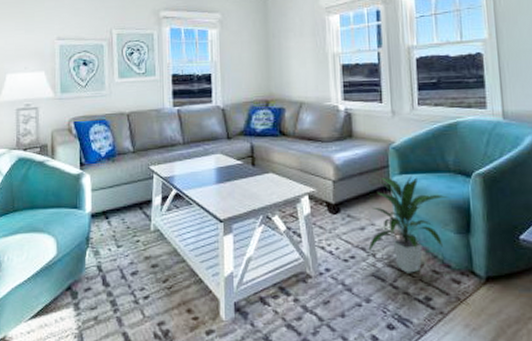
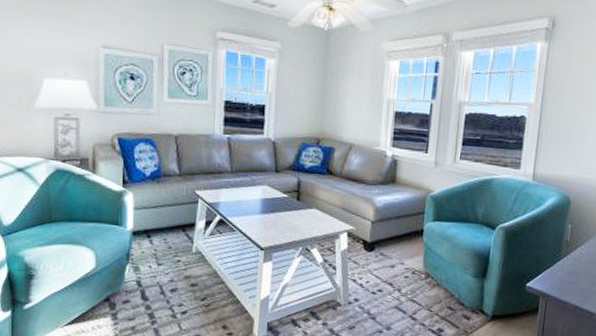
indoor plant: present [368,174,449,273] -> none [395,222,473,308]

